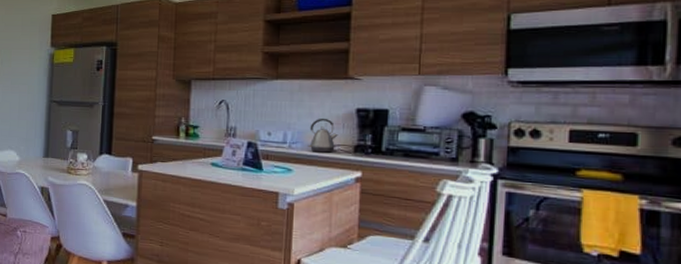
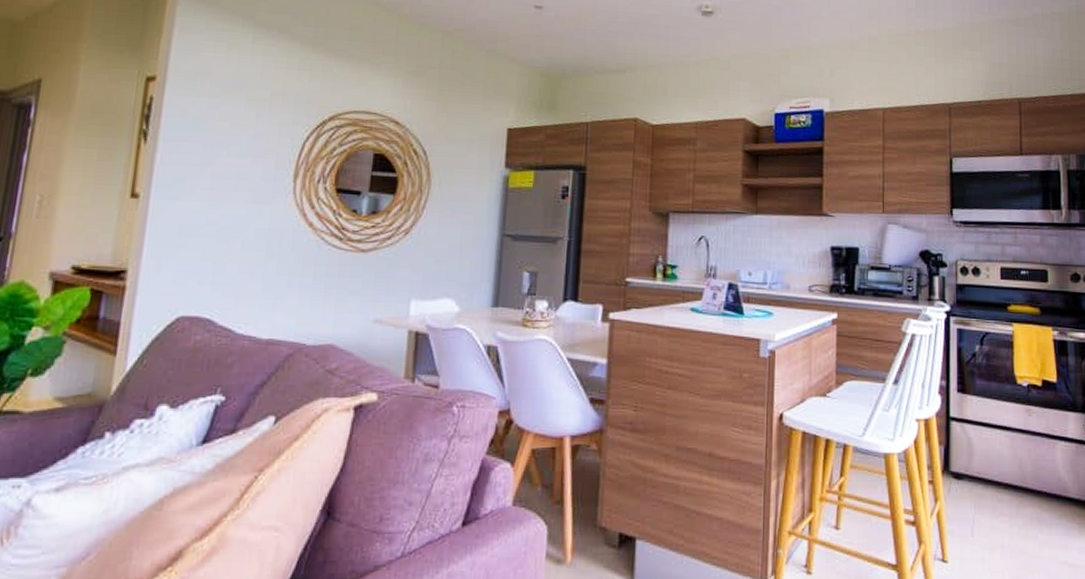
kettle: present [307,118,338,153] -> none [787,256,815,294]

